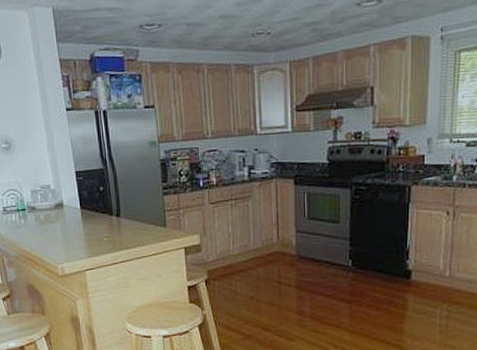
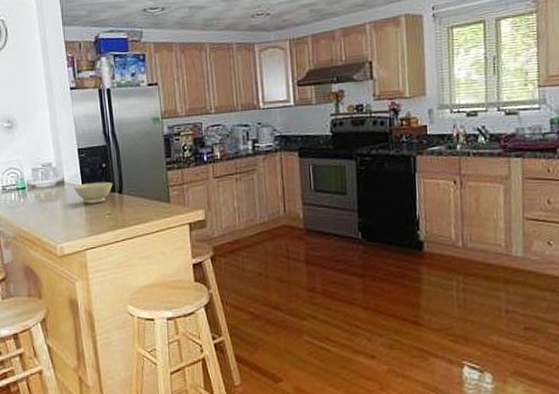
bowl: none [72,205,111,226] -> present [73,181,113,204]

